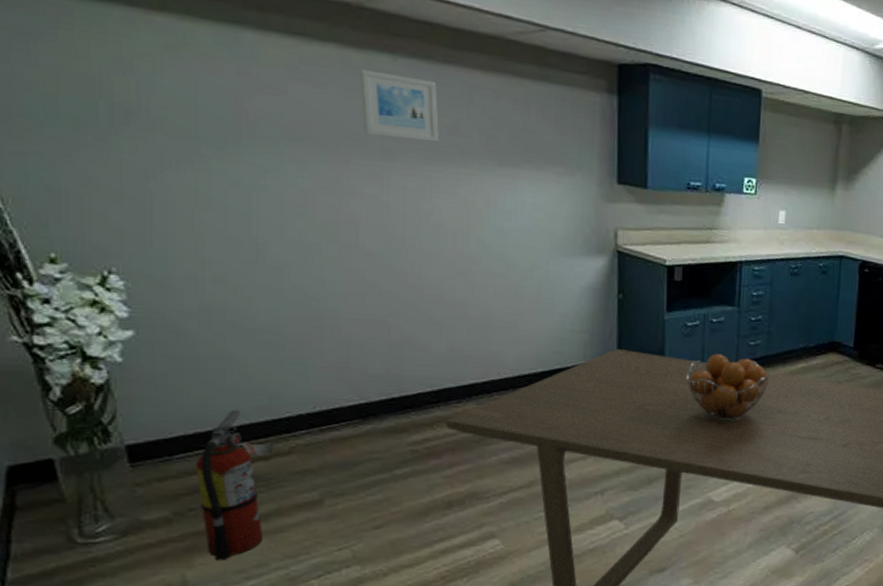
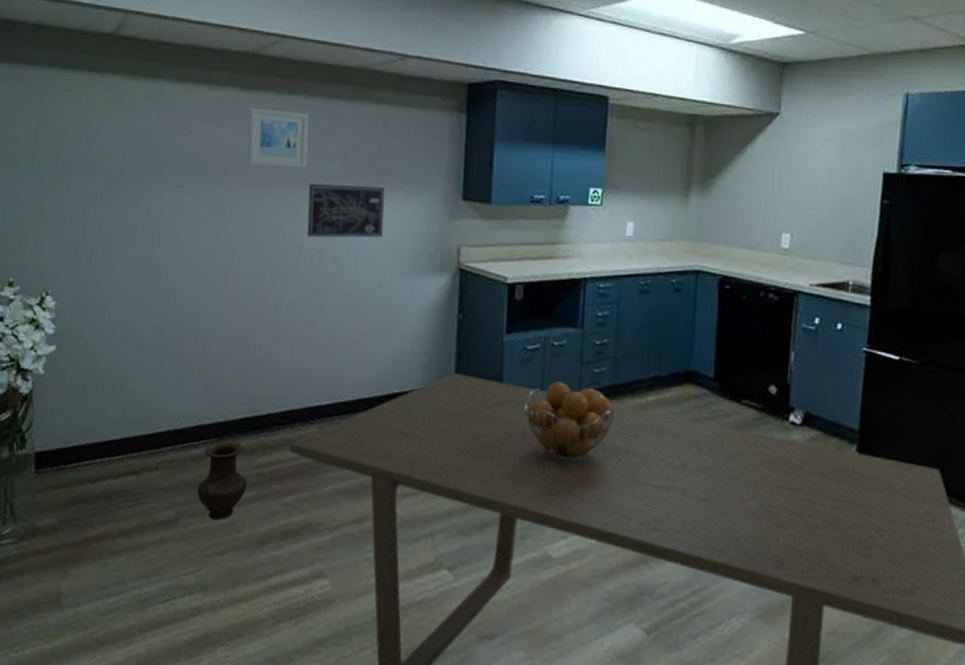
fire extinguisher: present [196,409,273,561] -> none [80,422,145,575]
vase: none [342,421,401,496] -> present [196,440,247,520]
wall art: none [443,159,533,219] -> present [307,184,385,238]

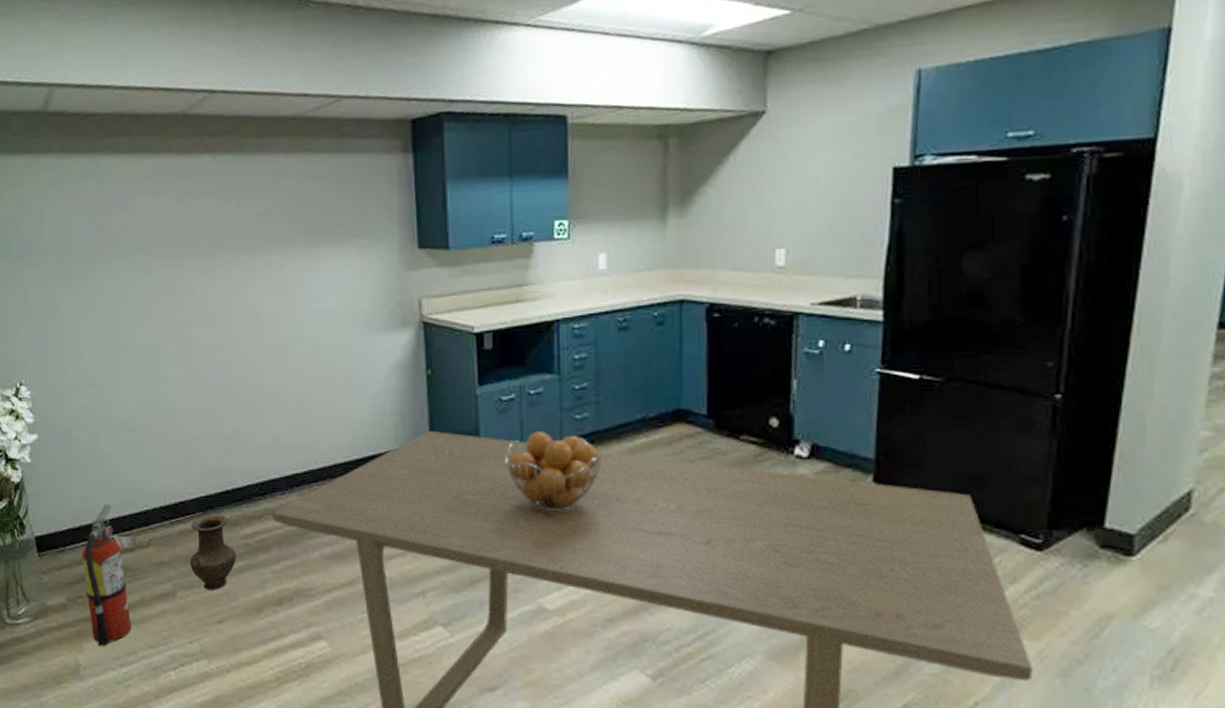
fire extinguisher: none [80,422,145,575] -> present [82,503,136,647]
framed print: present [247,108,309,168] -> none [187,172,253,235]
wall art: present [307,184,385,238] -> none [257,244,339,304]

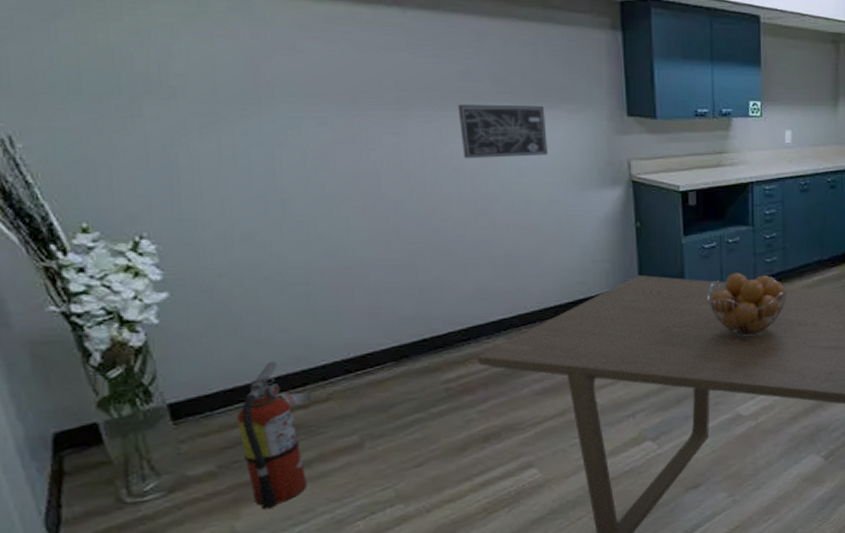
vase: present [189,514,236,590] -> none [380,362,437,437]
wall art: none [257,244,339,304] -> present [457,104,548,159]

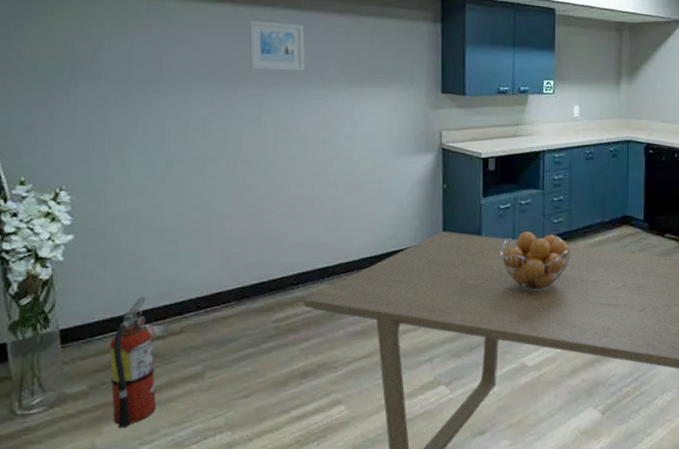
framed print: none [371,24,452,89] -> present [248,21,305,71]
wall art: present [457,104,548,159] -> none [307,84,376,129]

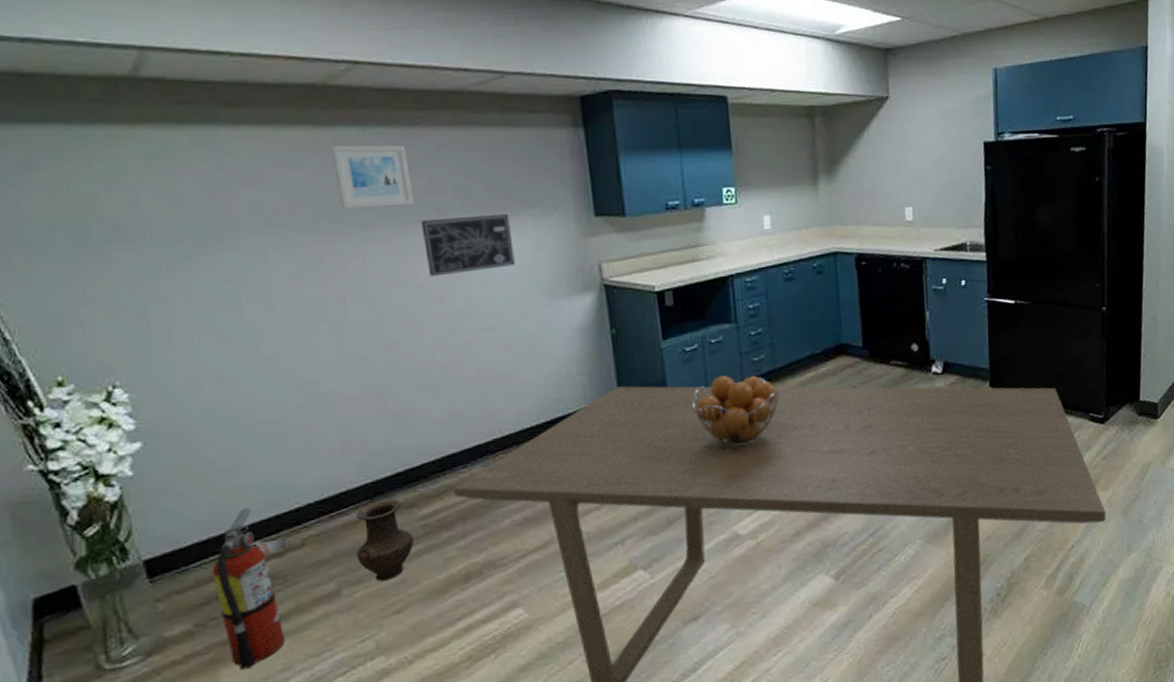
vase: none [221,302,267,369] -> present [356,498,414,581]
wall art: none [307,84,376,129] -> present [420,214,515,277]

